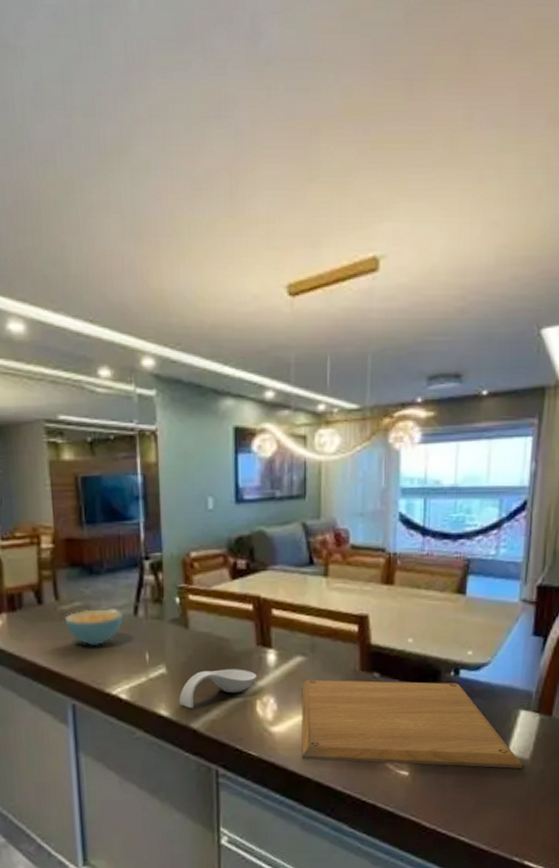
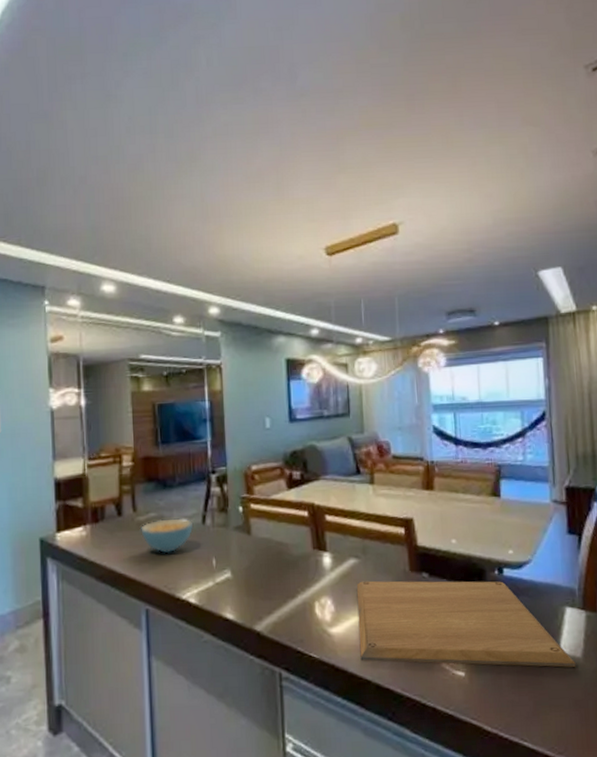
spoon rest: present [179,669,257,709] -> none [243,572,315,612]

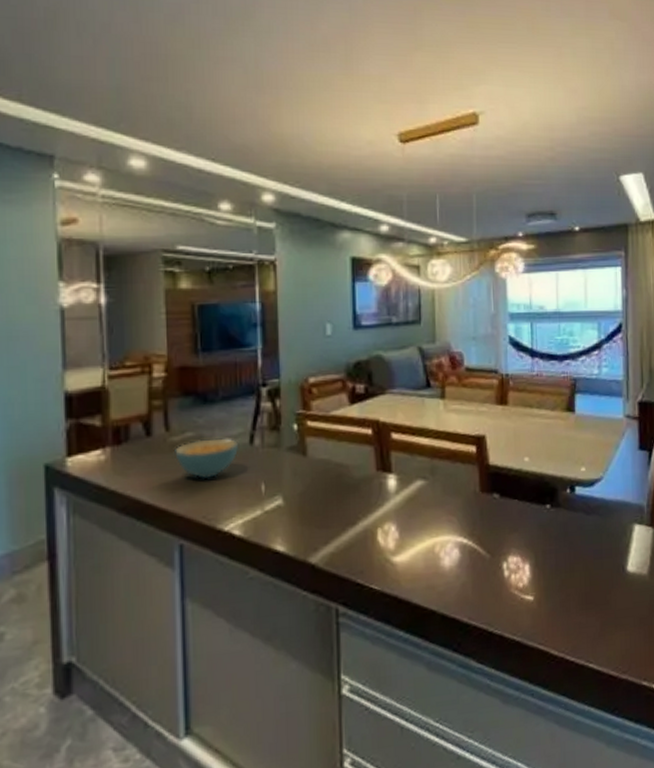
chopping board: present [356,580,576,668] -> none [423,500,642,590]

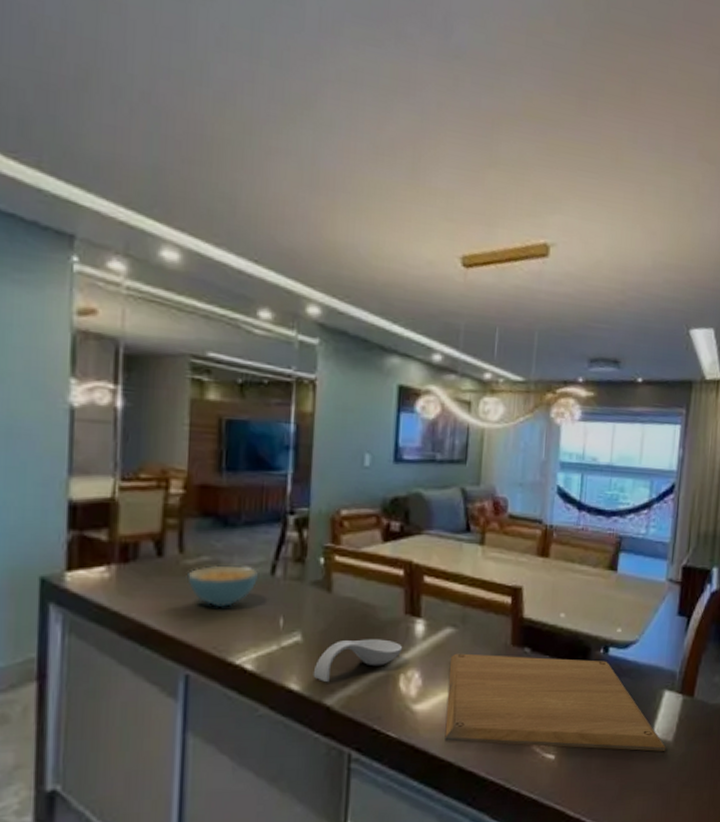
spoon rest: none [296,496,378,542] -> present [313,639,403,683]
chopping board: none [423,500,642,590] -> present [444,653,666,751]

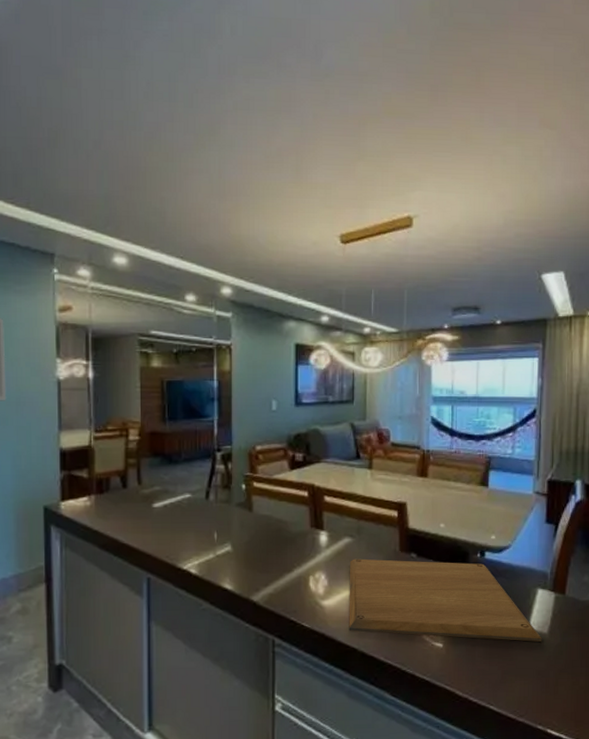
cereal bowl: present [187,565,259,608] -> none [145,493,197,526]
spoon rest: present [313,639,403,683] -> none [242,548,311,583]

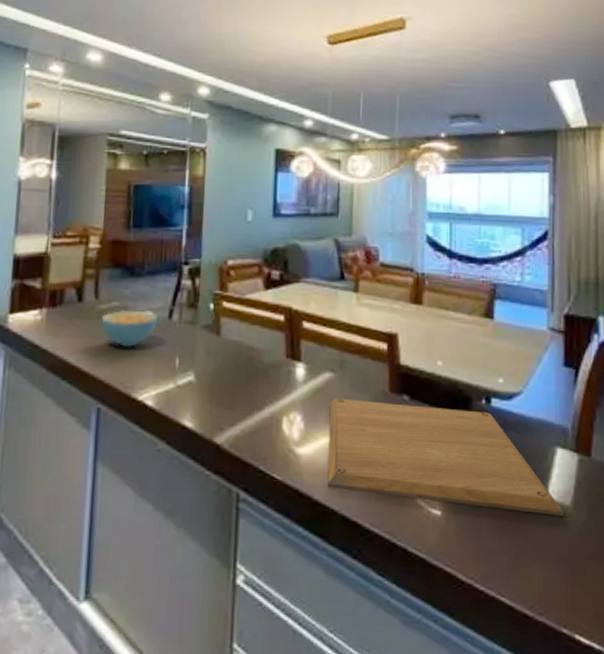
cereal bowl: none [145,493,197,526] -> present [101,309,159,348]

